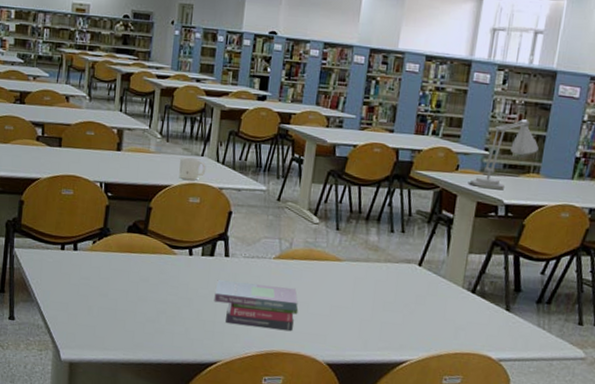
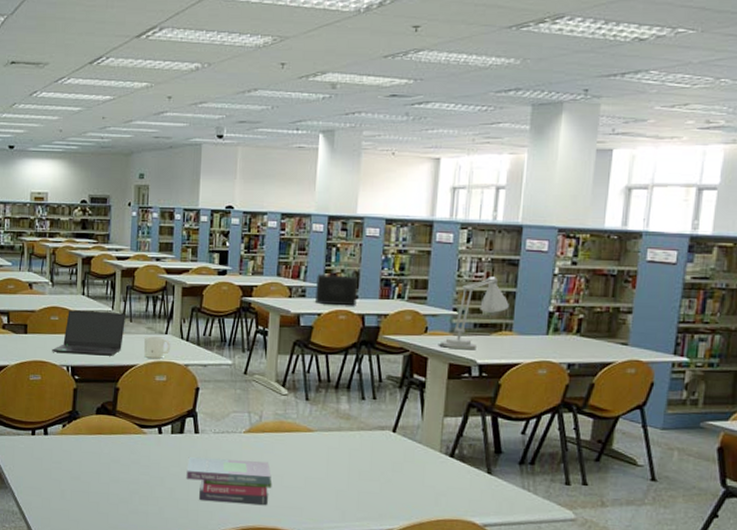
laptop: none [86,126,164,175] -> present [52,310,127,356]
laptop: none [352,106,396,139] -> present [315,274,359,305]

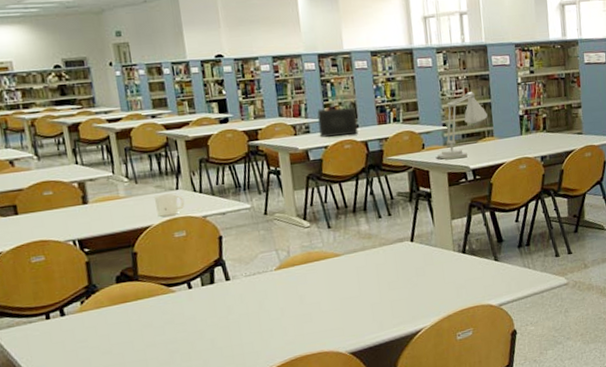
laptop: present [52,310,127,356] -> none [52,176,132,229]
books: present [186,457,272,506] -> none [224,293,312,344]

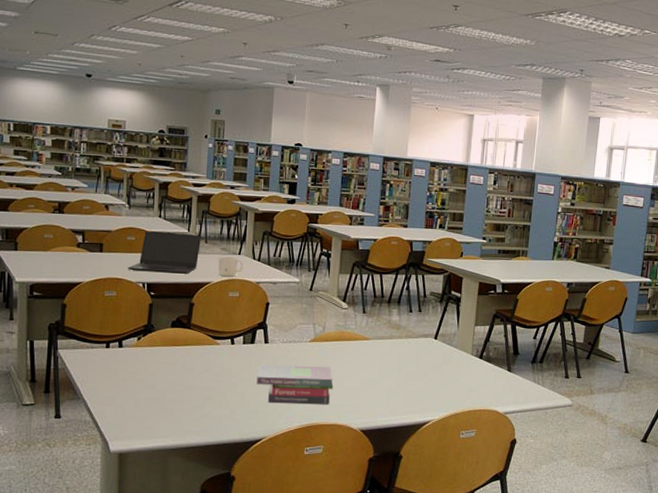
laptop: none [52,176,132,229] -> present [128,231,202,274]
books: none [224,293,312,344] -> present [256,364,334,405]
laptop: present [317,107,358,138] -> none [372,206,408,233]
desk lamp: present [435,92,488,160] -> none [471,213,525,272]

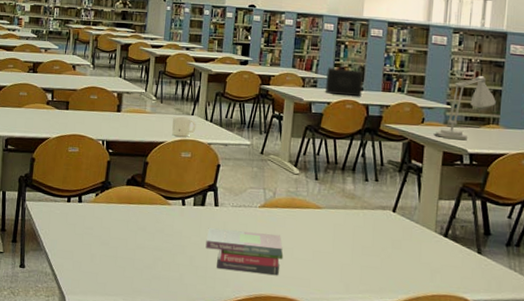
laptop: present [128,231,202,274] -> none [90,90,158,133]
laptop: none [372,206,408,233] -> present [326,68,364,96]
desk lamp: none [471,213,525,272] -> present [433,76,496,141]

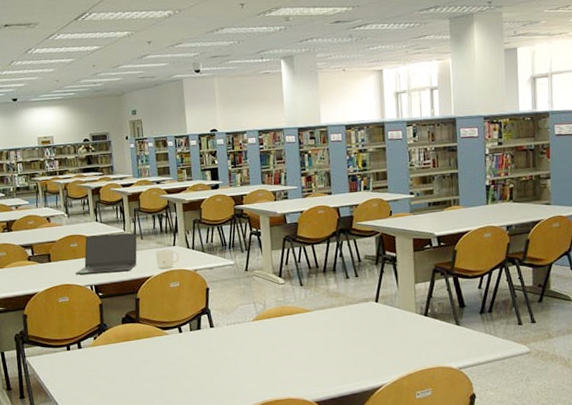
laptop: none [90,90,158,133] -> present [75,233,138,275]
books: present [205,228,284,276] -> none [207,343,282,385]
laptop: present [326,68,364,96] -> none [295,176,331,203]
desk lamp: present [433,76,496,141] -> none [402,162,454,226]

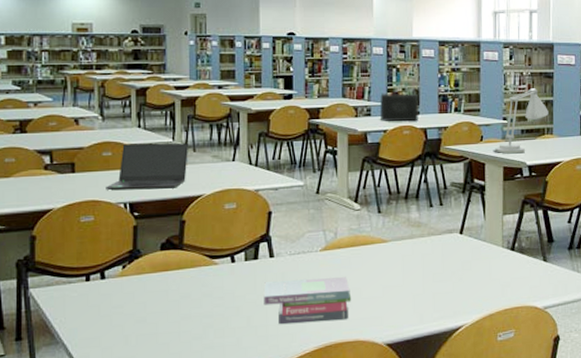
mug: present [155,248,180,269] -> none [209,164,239,187]
books: none [207,343,282,385] -> present [263,277,352,325]
laptop: none [295,176,331,203] -> present [380,93,419,121]
desk lamp: none [402,162,454,226] -> present [493,88,549,154]

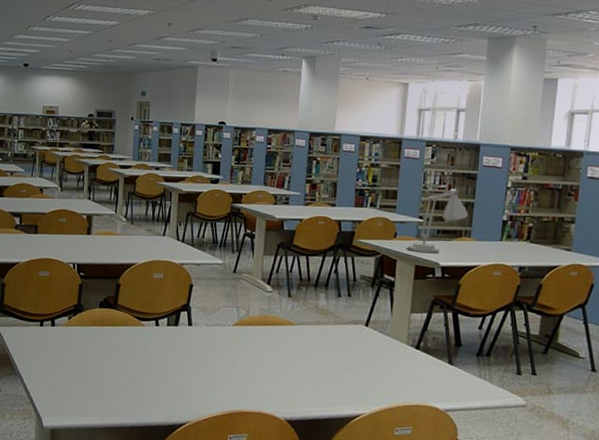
laptop: present [106,143,189,190] -> none [60,213,128,255]
books: present [263,277,352,325] -> none [180,347,258,392]
laptop: present [380,93,419,121] -> none [298,184,336,212]

